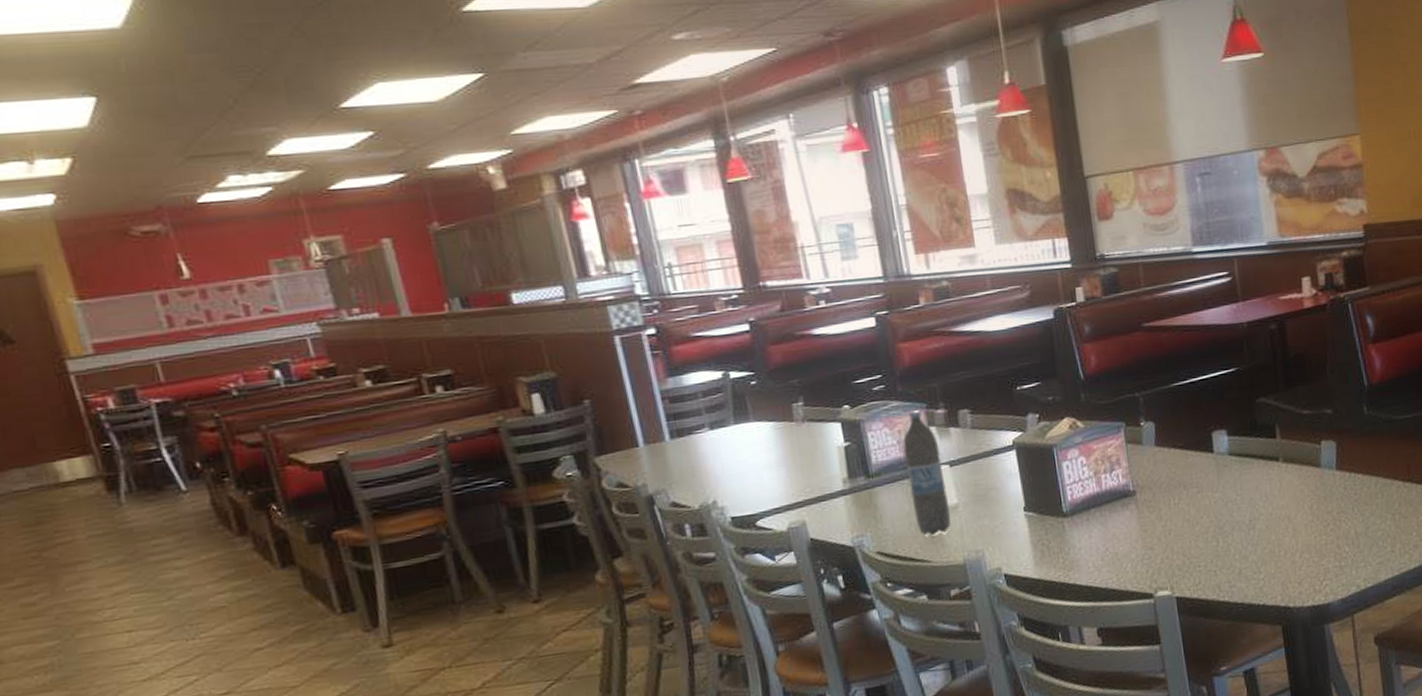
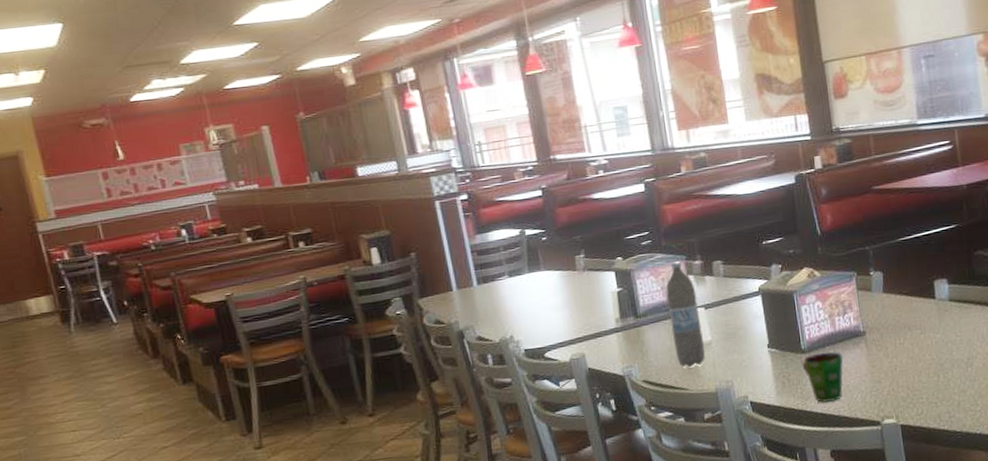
cup: none [1064,515,1111,574] -> present [802,352,844,403]

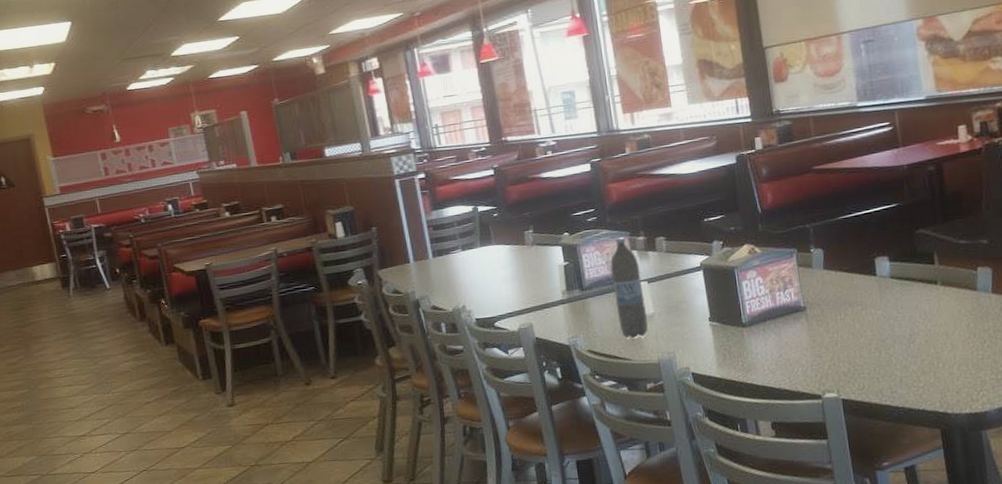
cup: present [802,352,844,403] -> none [743,326,784,375]

